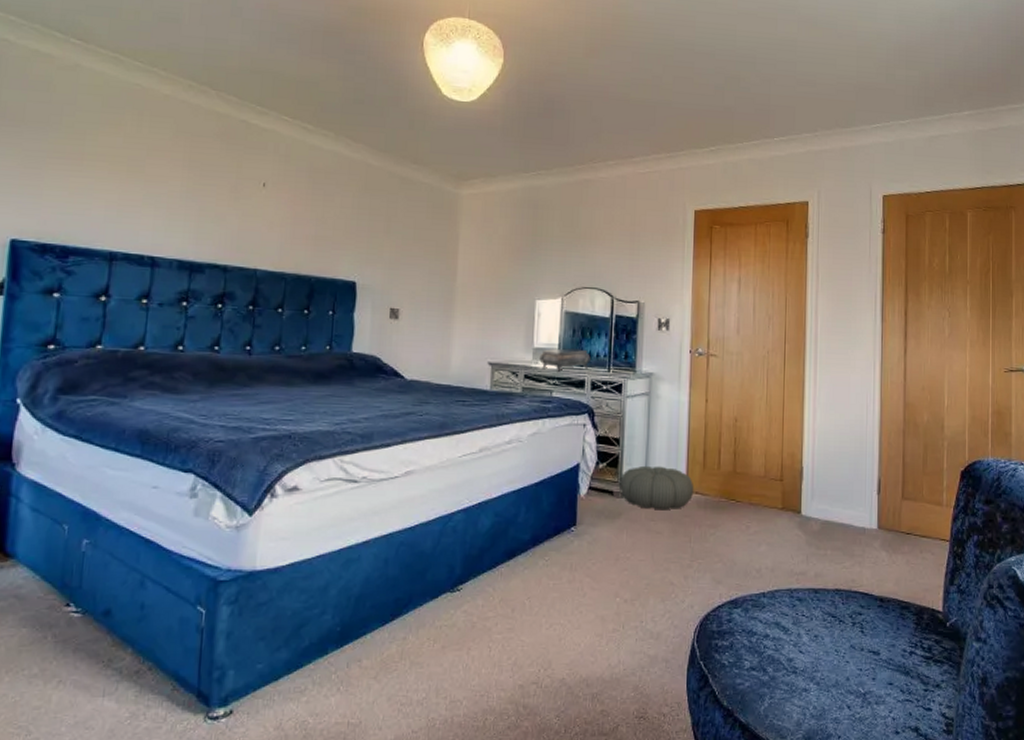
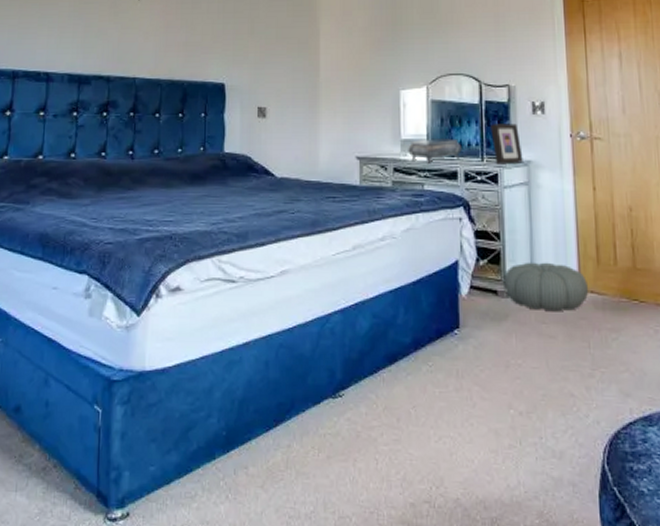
picture frame: none [618,337,646,376] -> present [490,123,523,165]

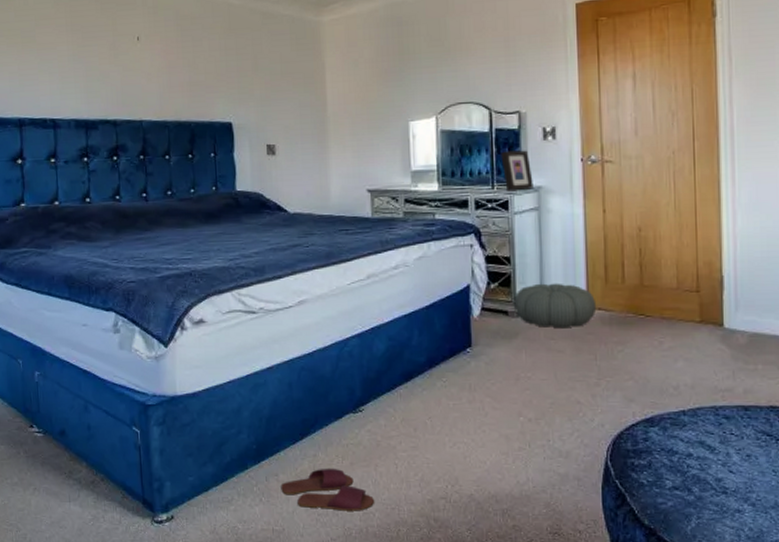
slippers: none [250,461,351,514] -> present [281,468,374,511]
jewelry box: present [408,137,462,163] -> none [418,167,472,193]

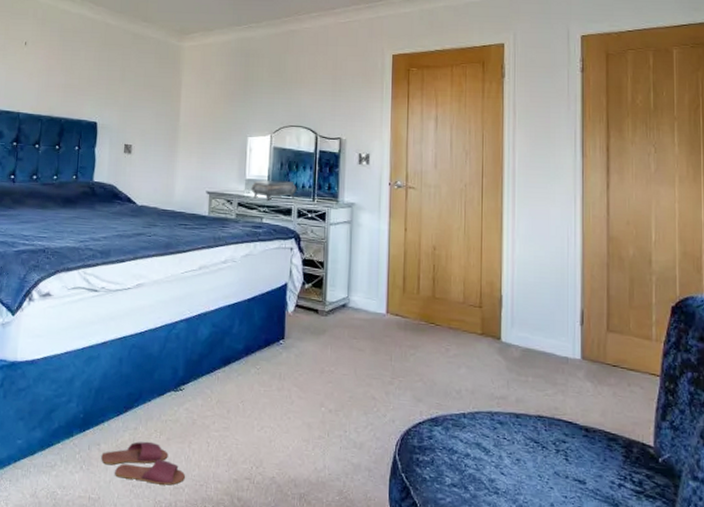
jewelry box: none [418,167,472,193] -> present [251,179,297,201]
picture frame: present [501,150,534,192] -> none [322,170,348,205]
pouf: present [514,283,597,329] -> none [324,287,395,330]

